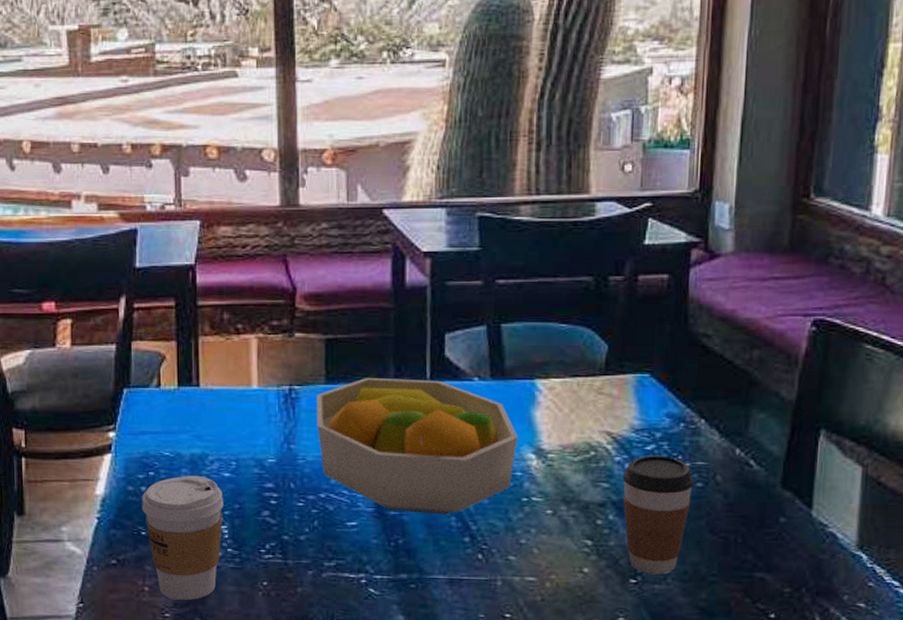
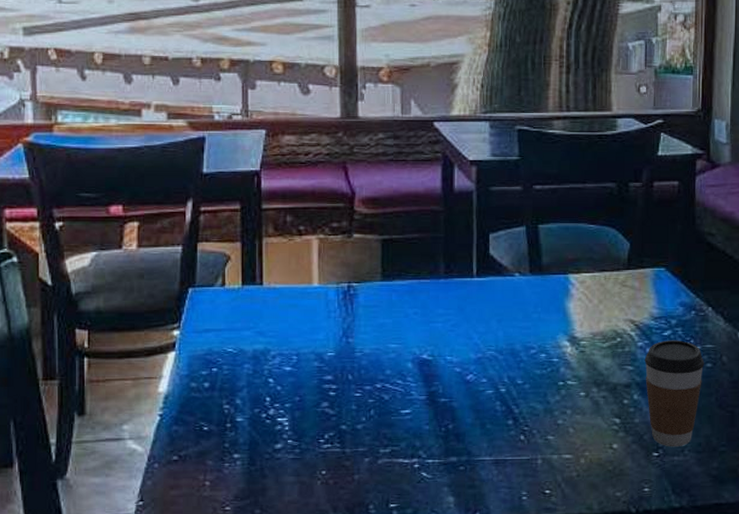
coffee cup: present [142,475,224,600] -> none [204,370,285,493]
fruit bowl: present [317,377,518,515] -> none [373,274,554,400]

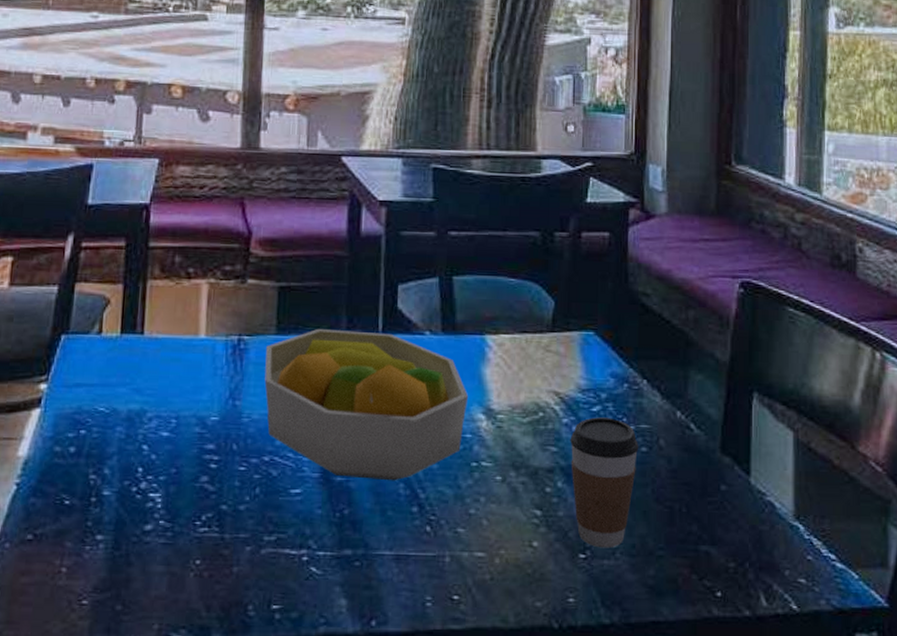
fruit bowl: none [373,274,554,400] -> present [264,328,468,481]

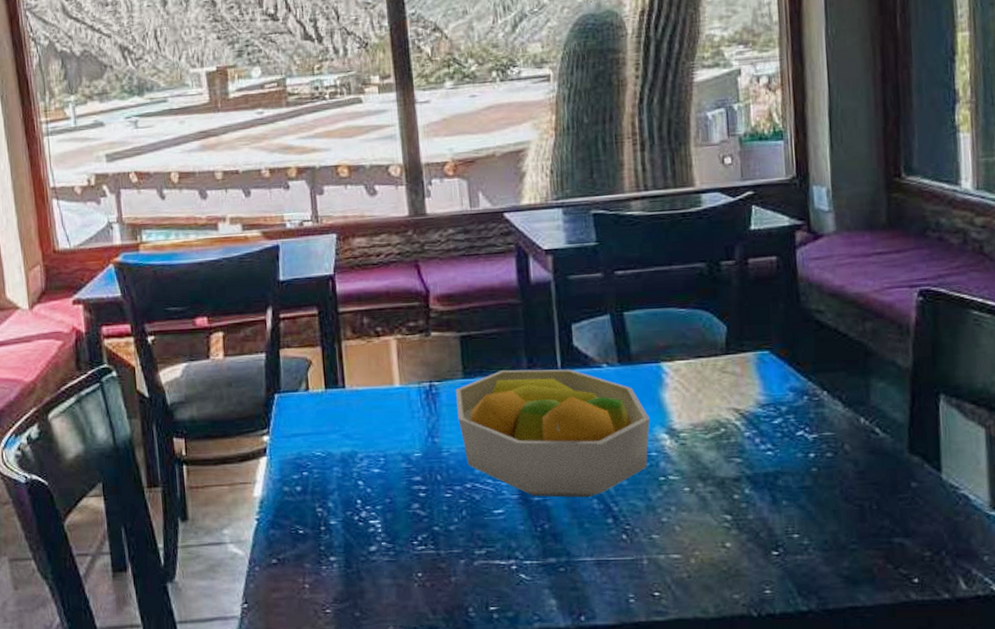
coffee cup: present [570,417,639,549] -> none [753,428,824,545]

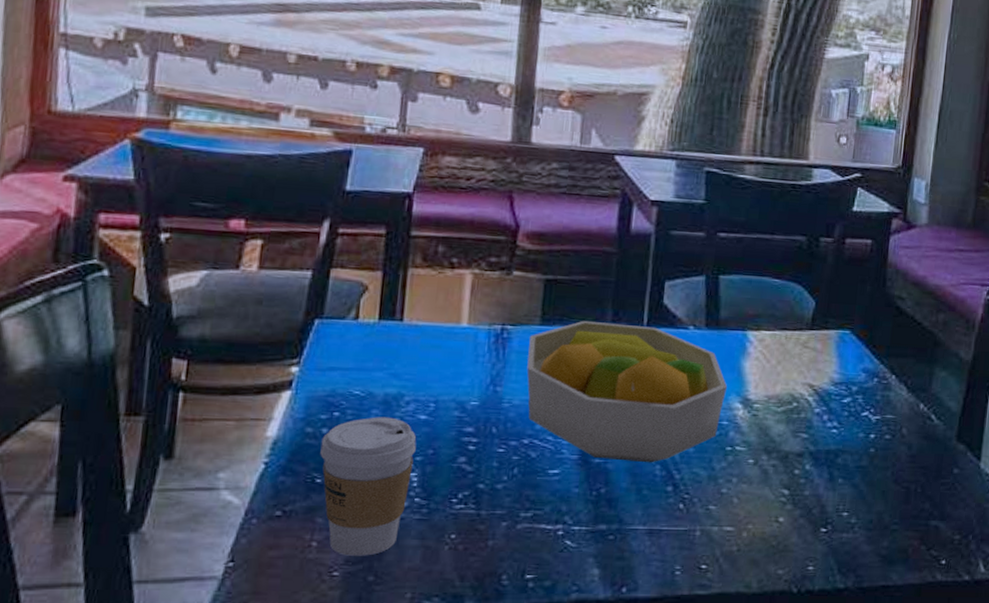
coffee cup: none [297,473,376,595] -> present [320,417,416,556]

